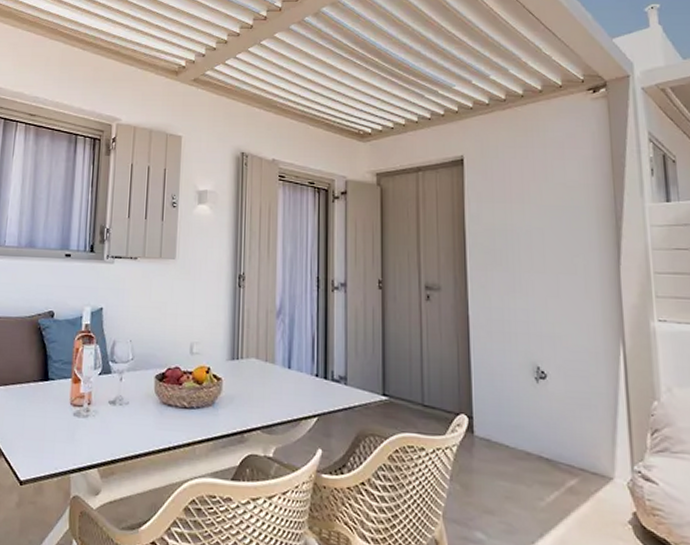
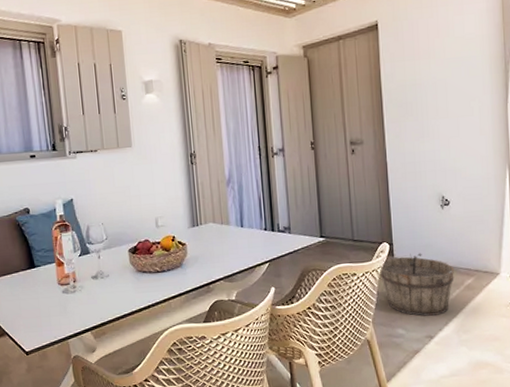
wooden bucket: none [455,433,552,522] -> present [380,253,454,316]

